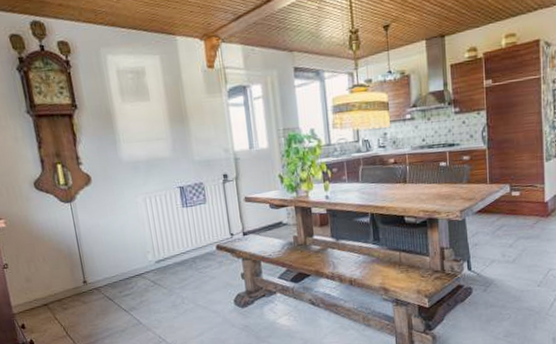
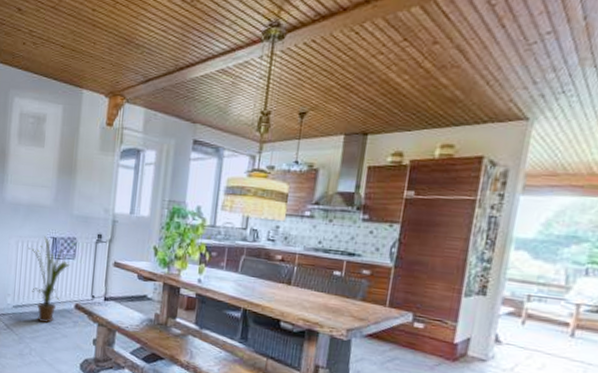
house plant: none [157,187,204,271] -> present [28,236,76,324]

